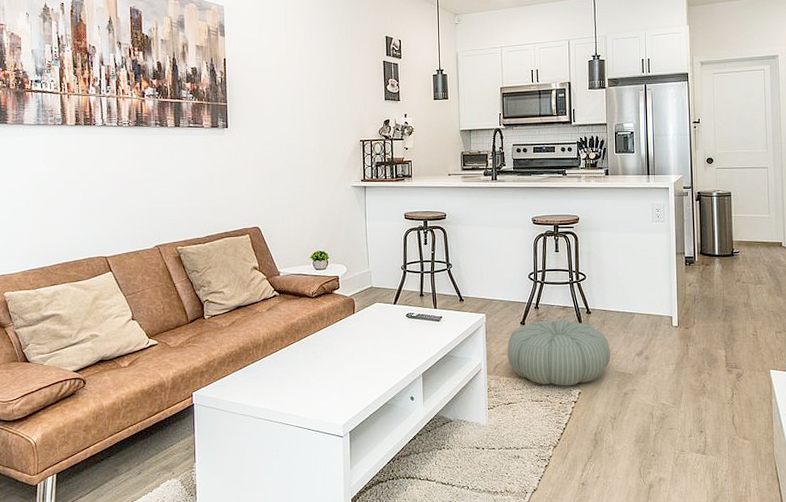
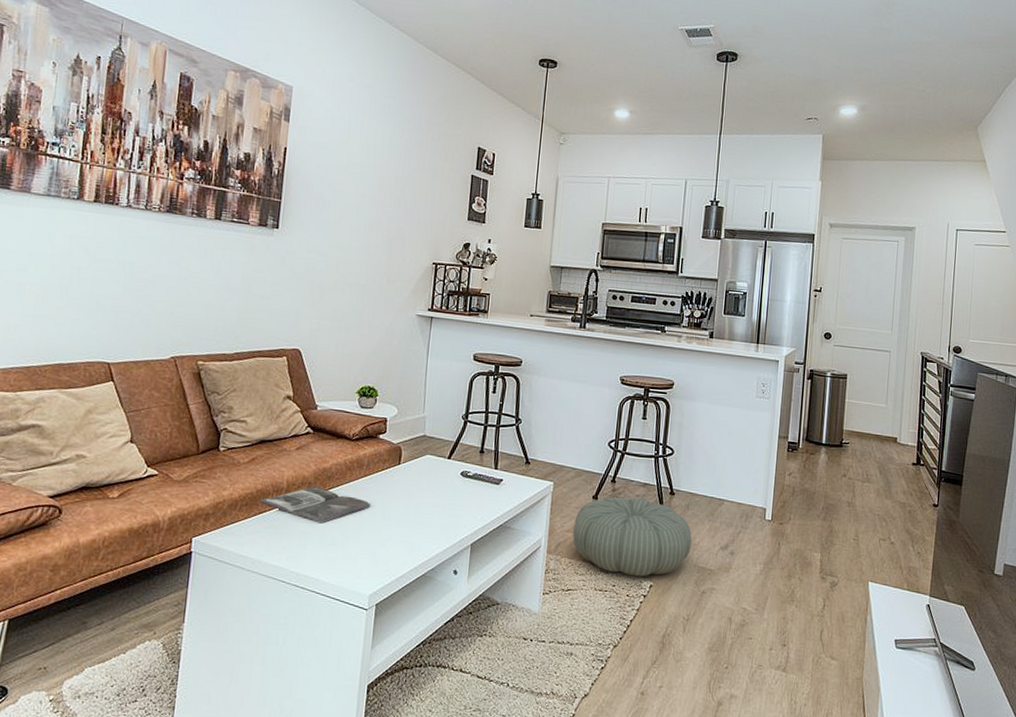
magazine: none [243,339,335,370] -> present [259,486,371,524]

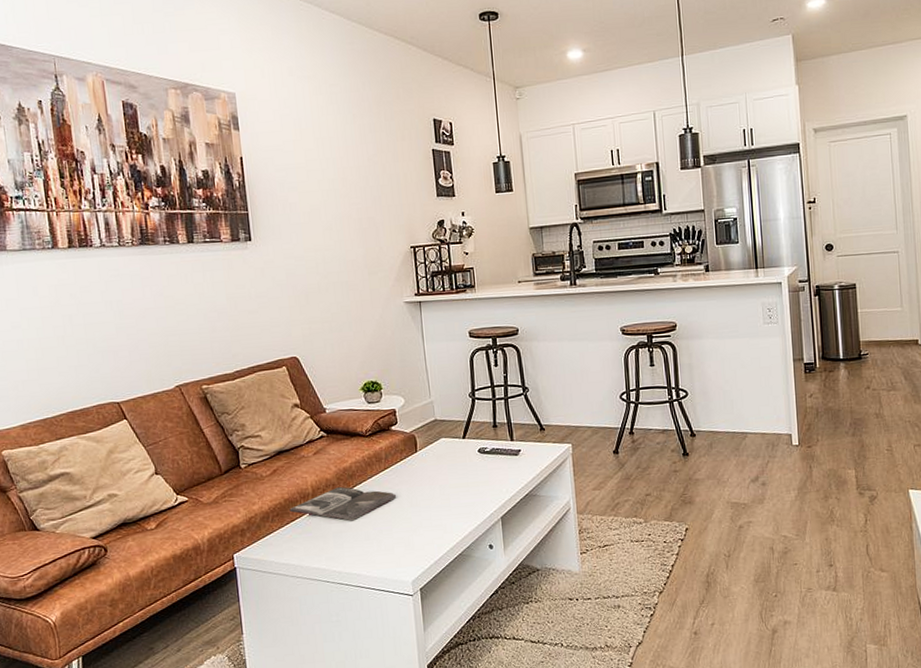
pouf: present [573,496,692,577] -> none [599,445,721,523]

